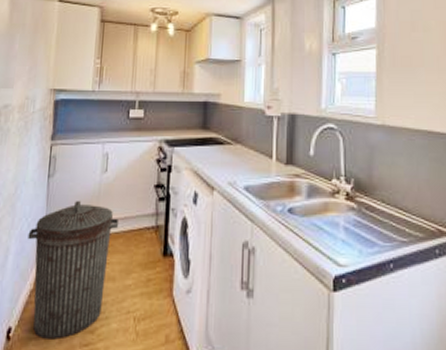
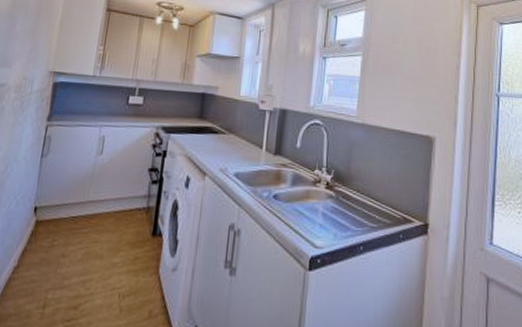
trash can: present [28,201,119,340] -> none [14,181,111,315]

